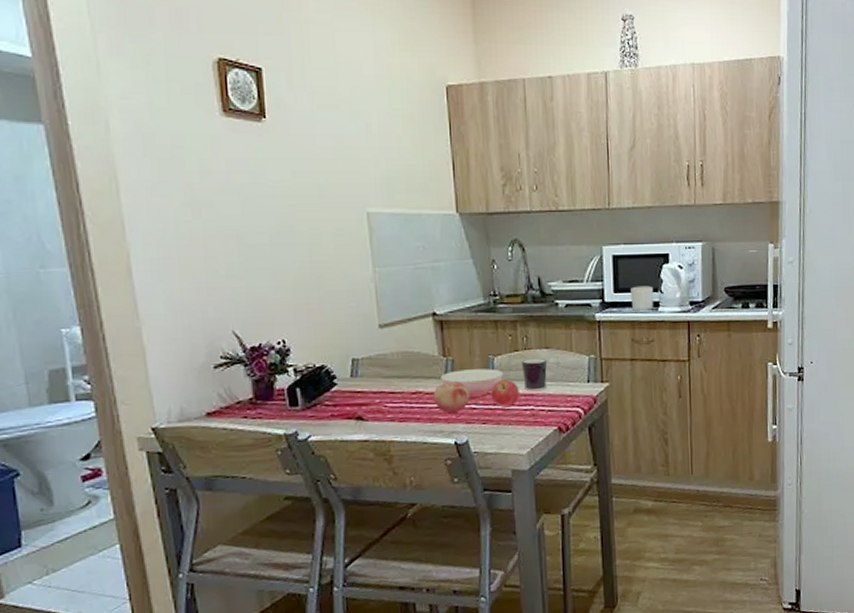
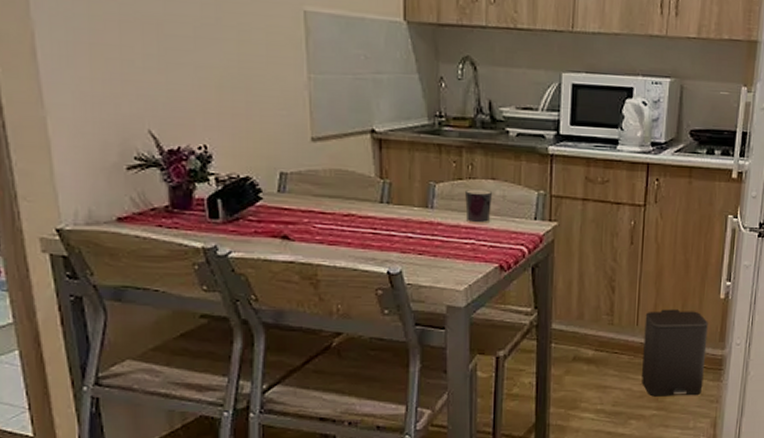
fruit: present [433,381,470,412] -> none [366,207,407,239]
bowl: present [441,368,504,398] -> none [376,194,445,226]
fruit: present [490,379,519,408] -> none [429,208,460,239]
mug: present [631,285,654,312] -> none [588,120,614,149]
pedal bin: none [699,455,760,542] -> present [642,309,708,397]

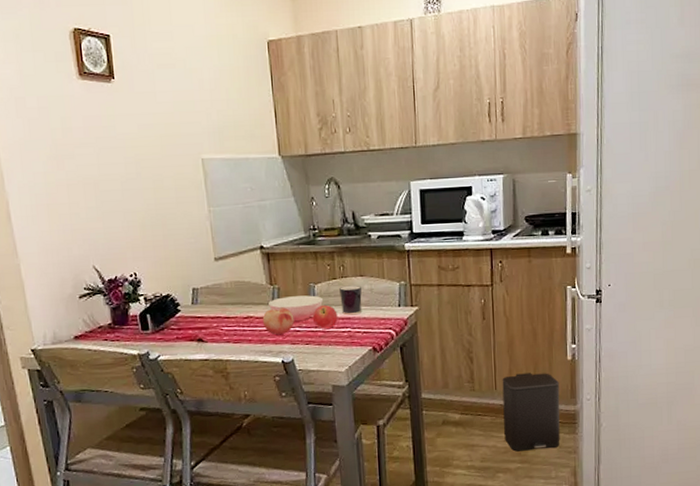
fruit: none [366,207,407,239] -> present [262,307,295,335]
bowl: none [376,194,445,226] -> present [269,295,324,322]
fruit: none [429,208,460,239] -> present [312,304,338,330]

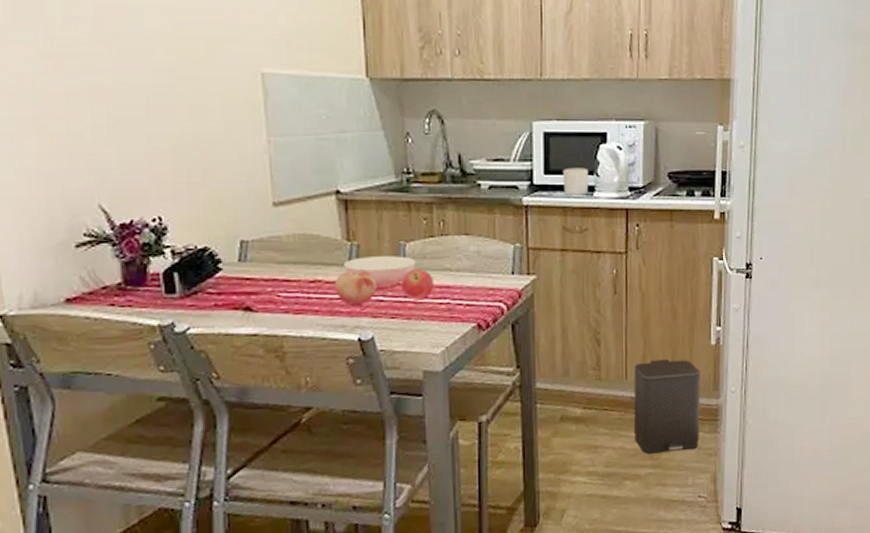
mug: present [339,285,362,316] -> none [438,245,466,283]
mug: none [437,216,459,241] -> present [563,167,589,197]

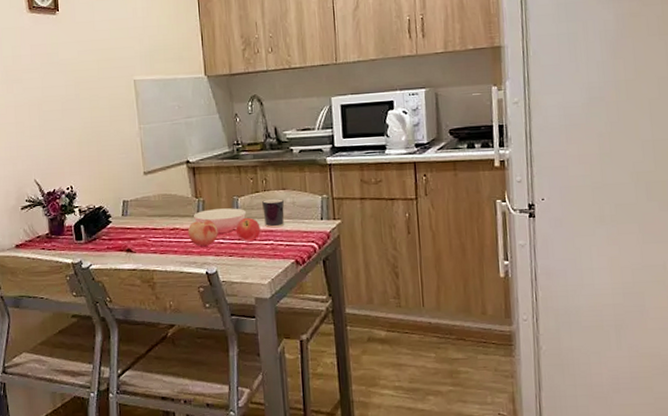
mug: none [438,245,466,283] -> present [262,198,285,228]
mug: present [563,167,589,197] -> none [358,130,381,155]
pedal bin: present [634,359,701,454] -> none [430,290,495,373]

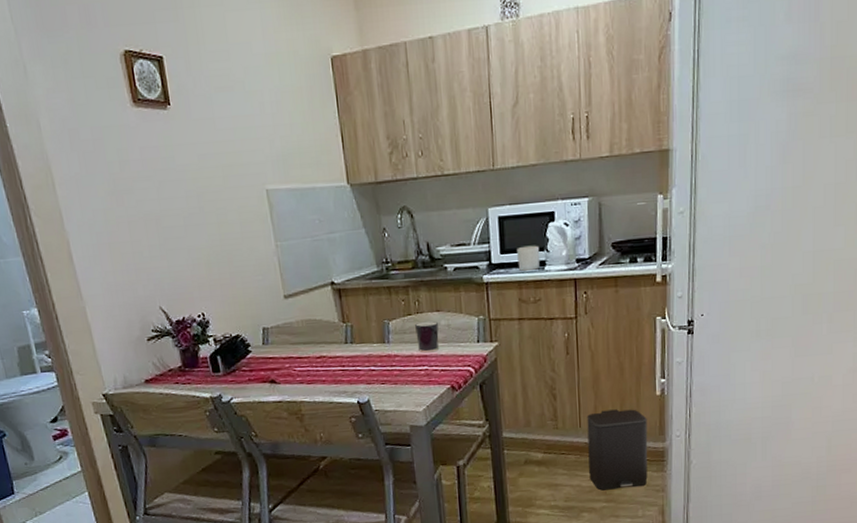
fruit: present [187,219,219,246] -> none [335,345,369,374]
bowl: present [194,208,247,234] -> none [342,332,399,361]
fruit: present [235,217,261,242] -> none [387,342,414,369]
mug: none [358,130,381,155] -> present [517,245,540,272]
pedal bin: none [430,290,495,373] -> present [587,409,648,491]

